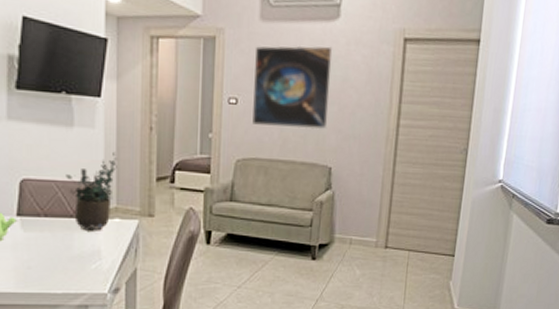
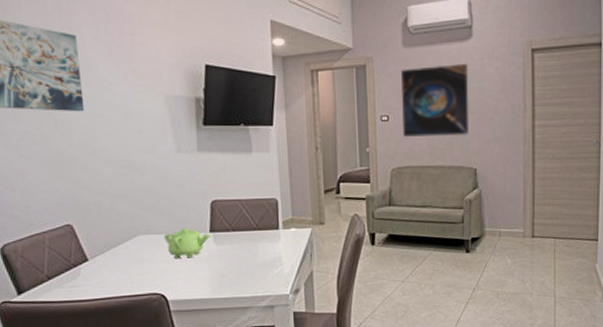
potted plant: present [66,151,117,231] -> none [248,170,291,241]

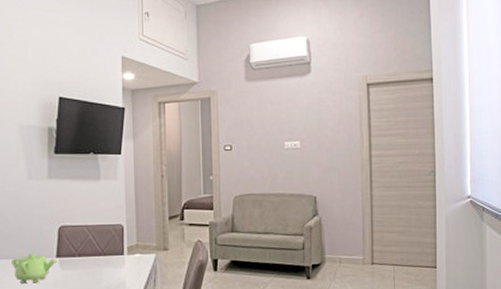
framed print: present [400,63,470,137] -> none [243,96,309,166]

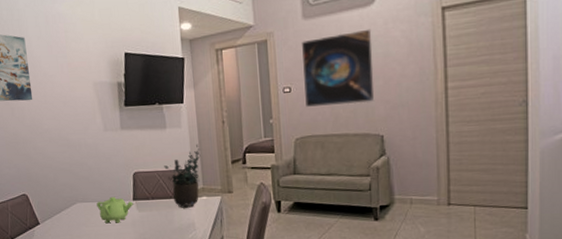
potted plant: none [95,197,136,266] -> present [164,143,201,208]
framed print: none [243,96,309,166] -> present [301,28,375,107]

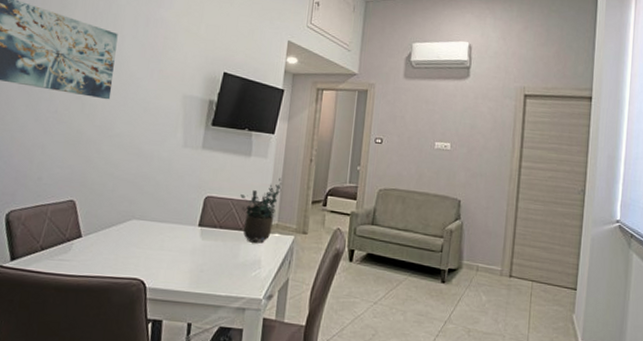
teapot: present [96,196,133,224] -> none [155,218,198,249]
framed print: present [301,28,375,107] -> none [394,98,463,168]

